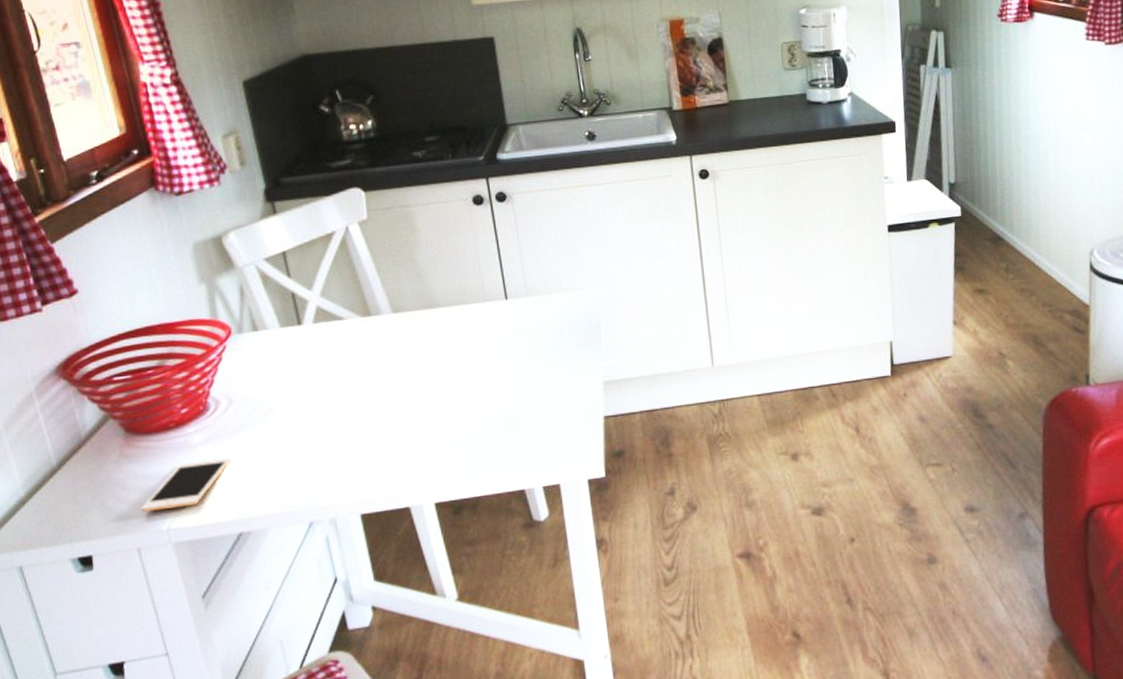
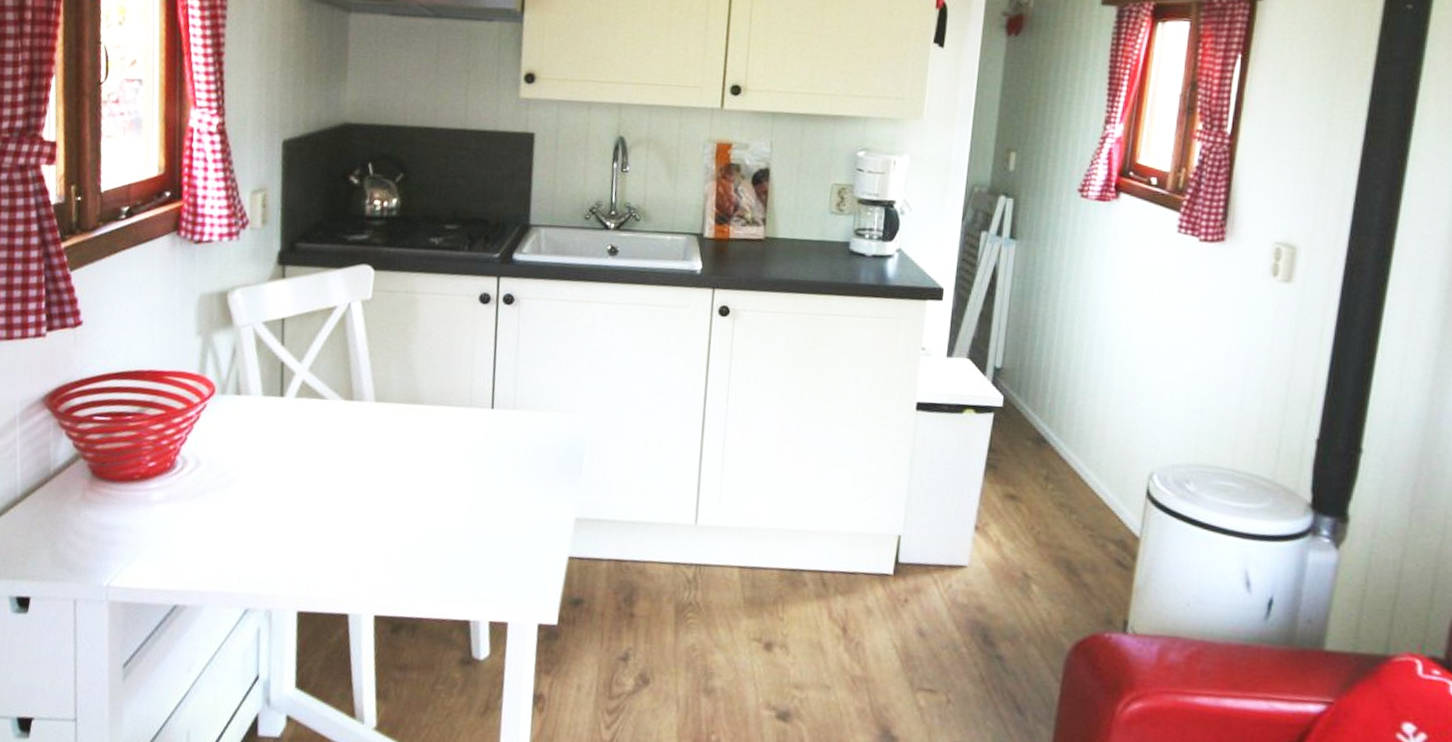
cell phone: present [141,457,231,512] -> none [87,519,185,566]

